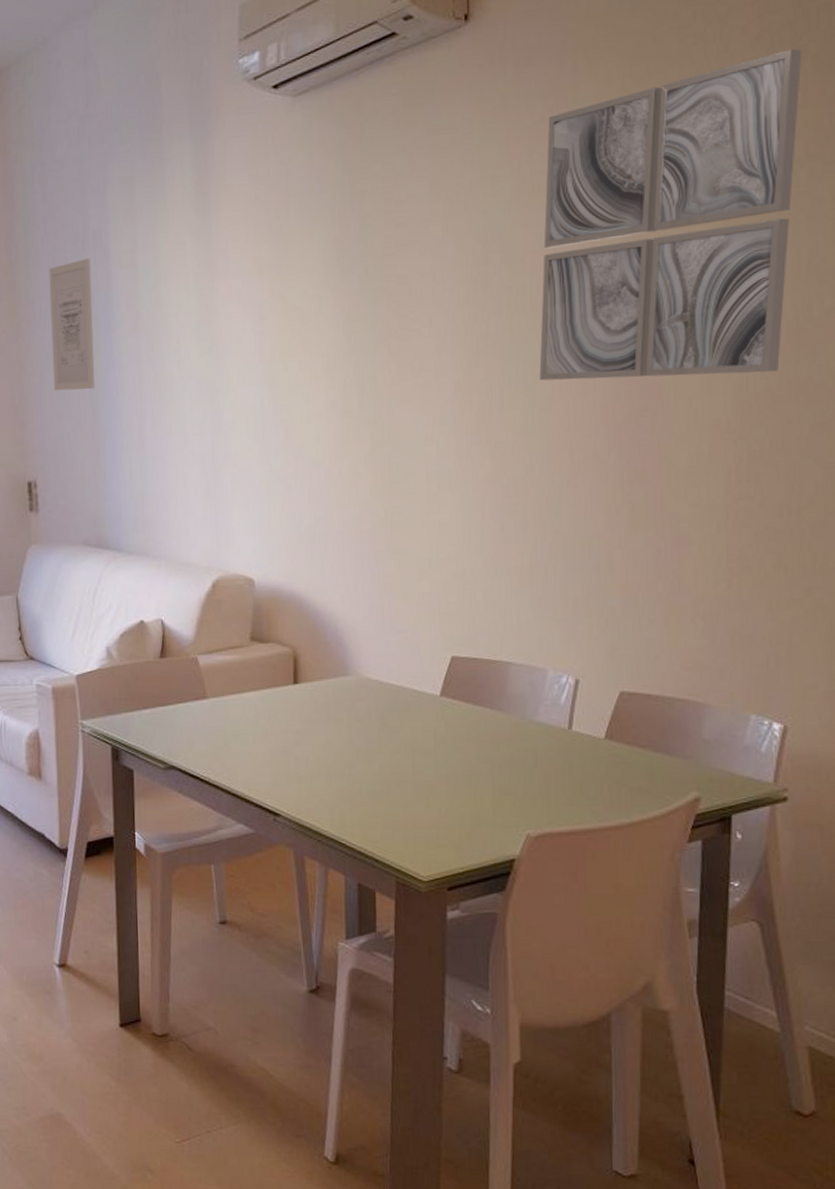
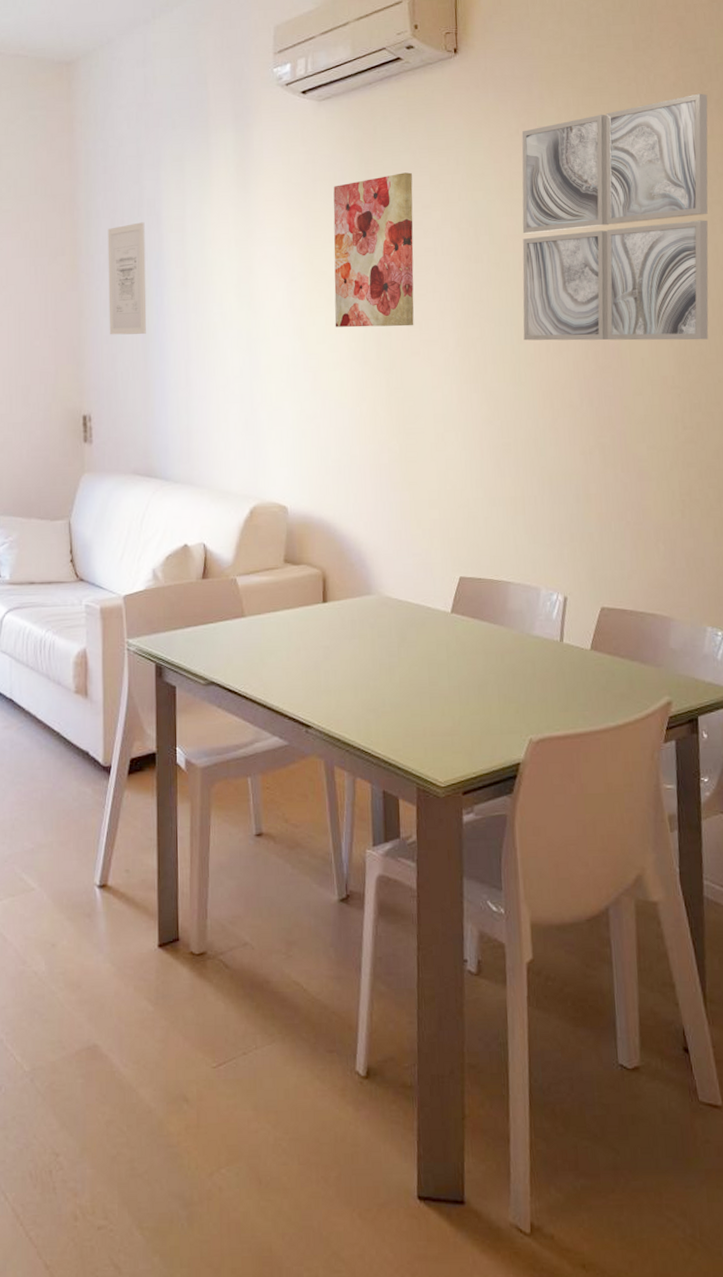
wall art: none [310,179,408,373] -> present [333,172,414,328]

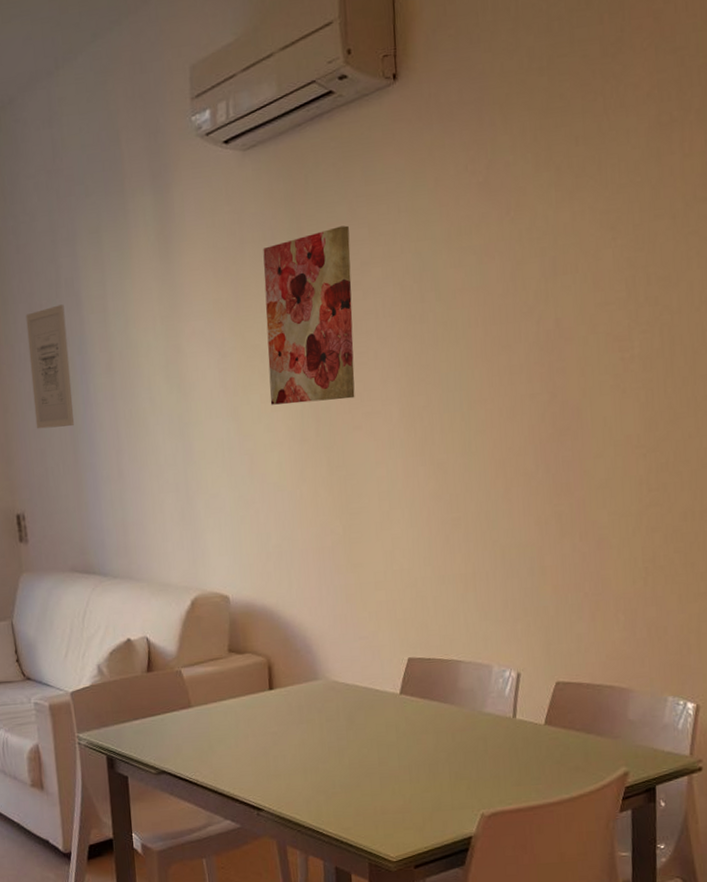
wall art: present [521,93,709,341] -> none [471,103,687,406]

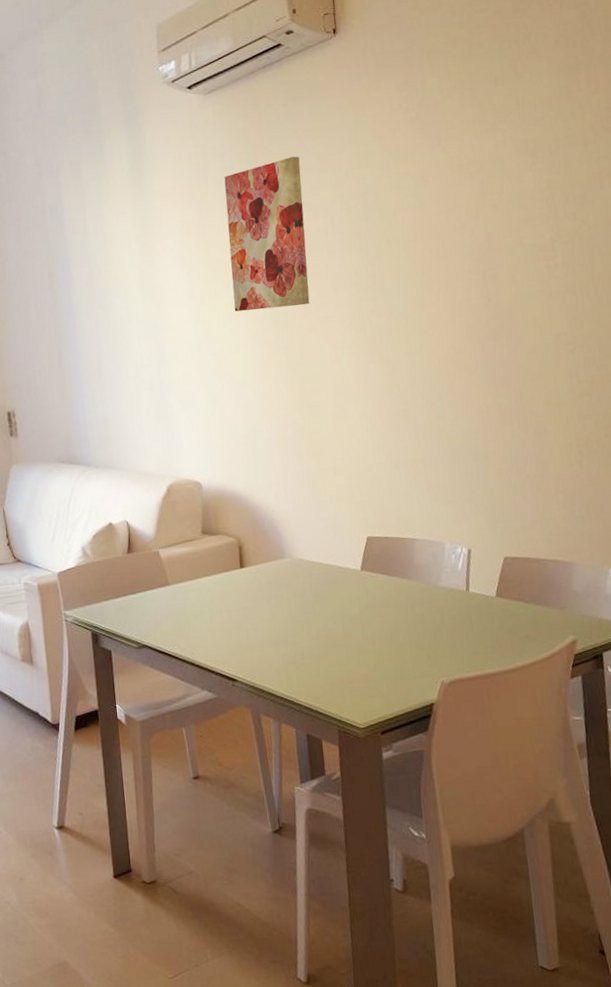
wall art: present [26,304,75,429] -> none [15,227,60,336]

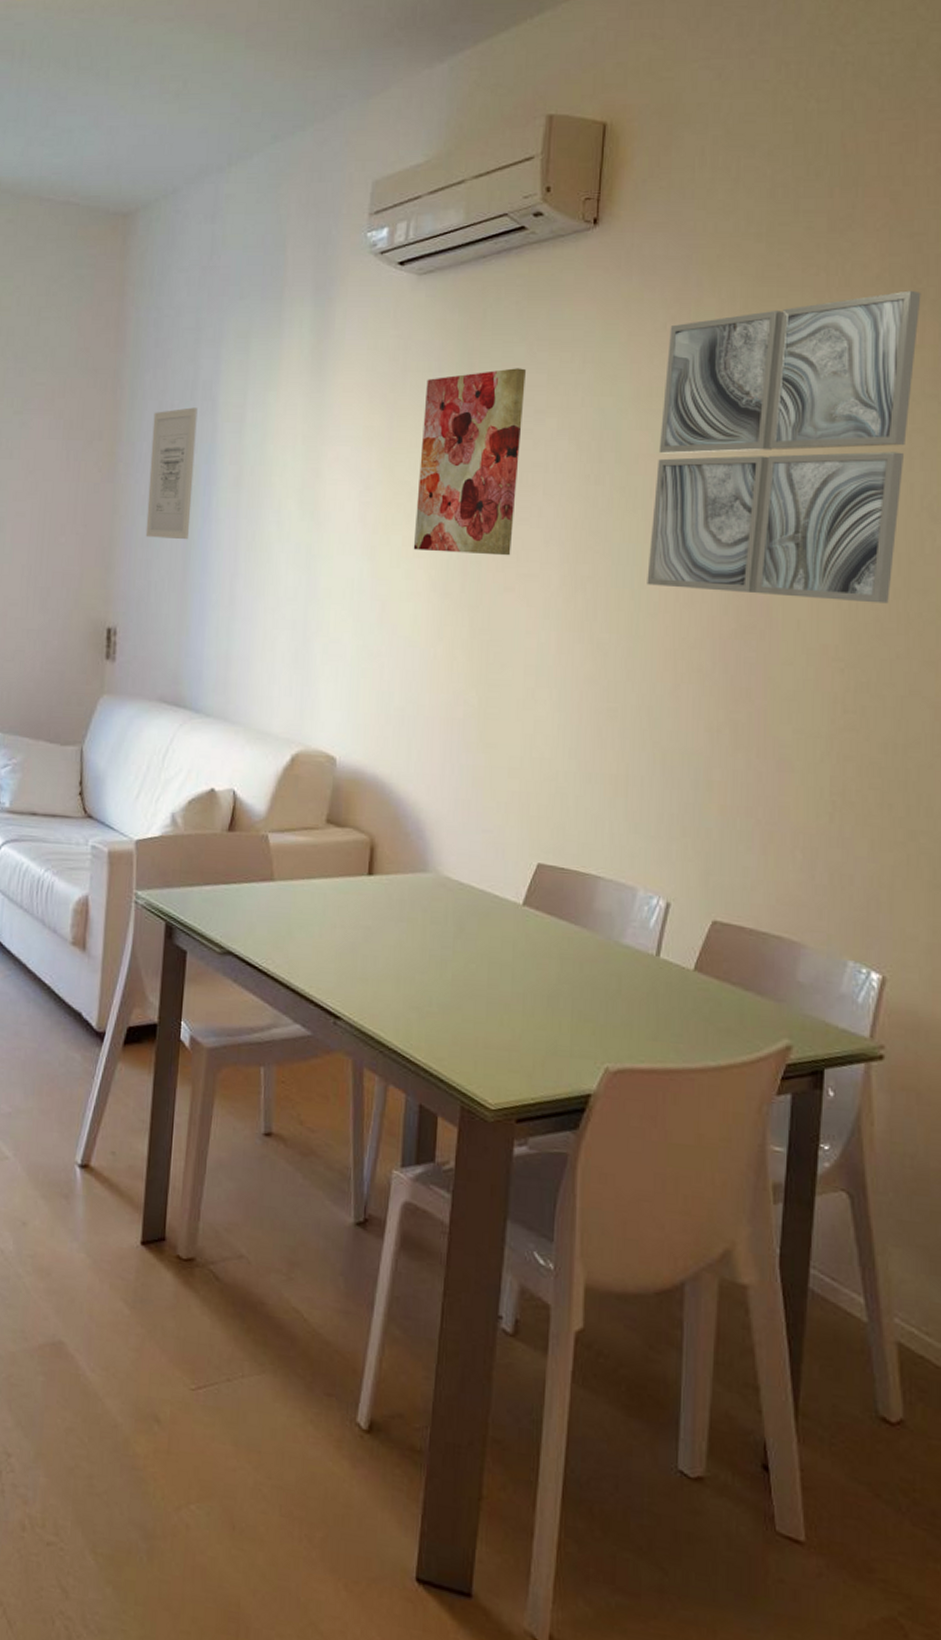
wall art: none [15,227,60,336] -> present [145,407,198,540]
wall art: none [404,49,600,310] -> present [647,290,921,604]

